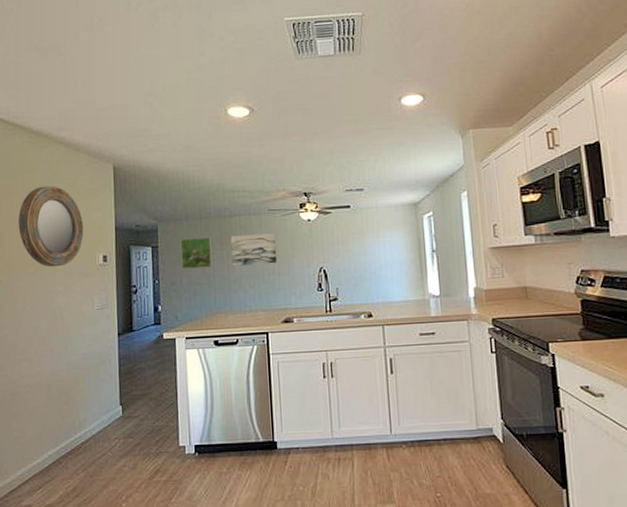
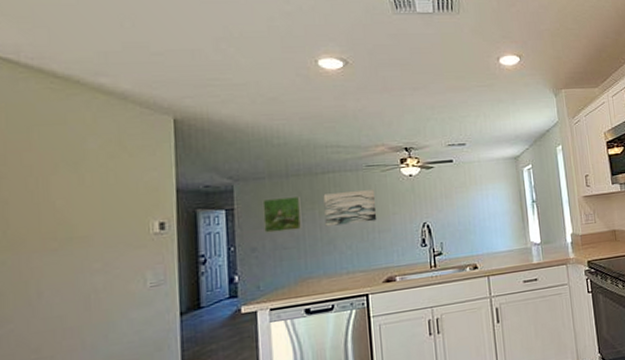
home mirror: present [18,185,84,267] -> none [32,141,132,241]

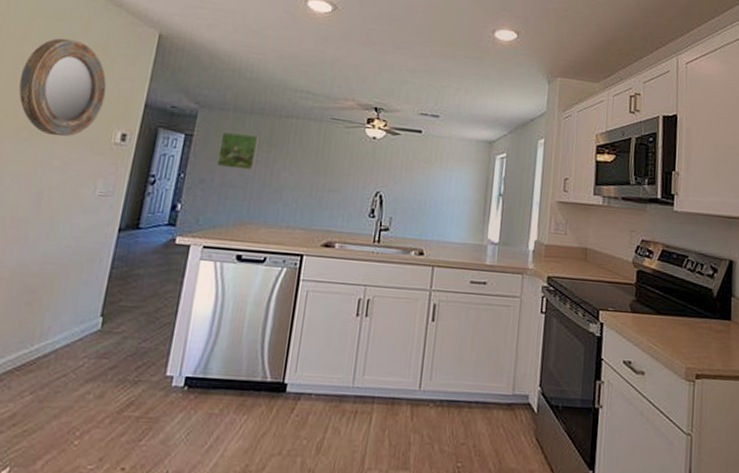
home mirror: none [32,141,132,241] -> present [19,38,107,137]
wall art: present [323,189,377,227] -> none [277,139,335,179]

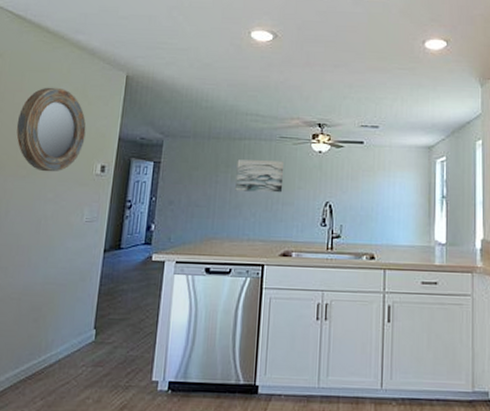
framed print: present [216,132,259,170] -> none [182,157,217,190]
wall art: none [277,139,335,179] -> present [235,159,285,193]

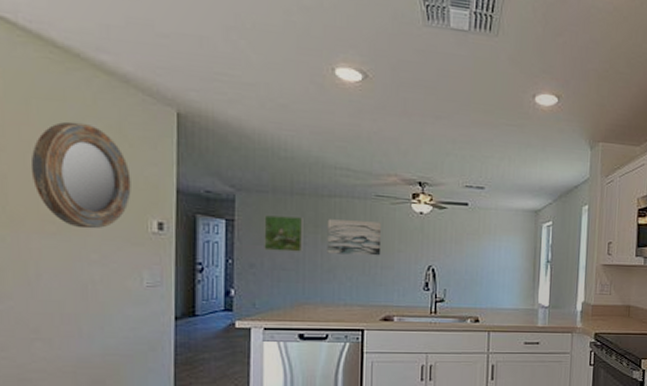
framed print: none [182,157,217,190] -> present [264,215,303,252]

